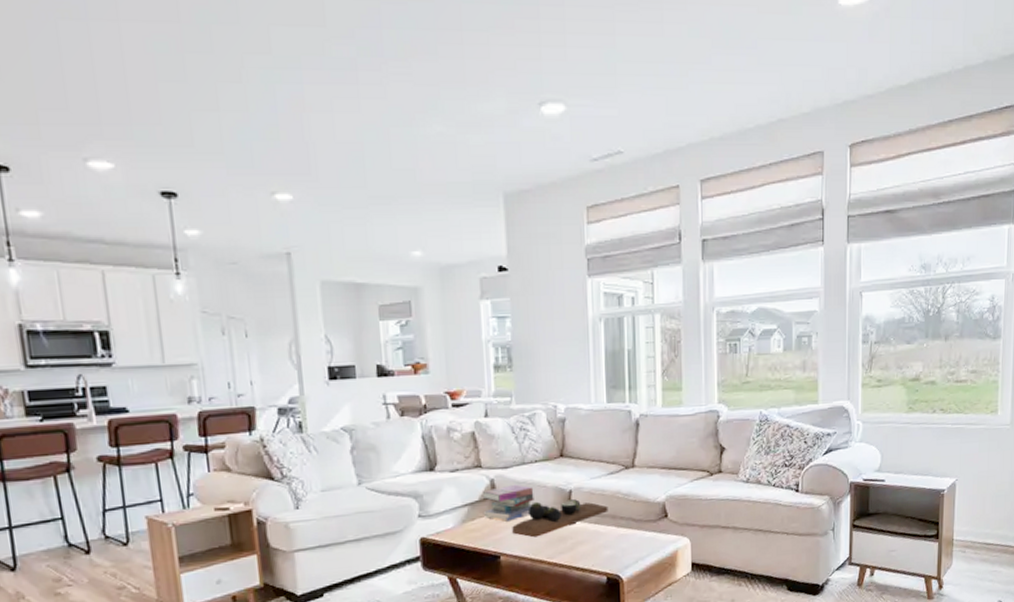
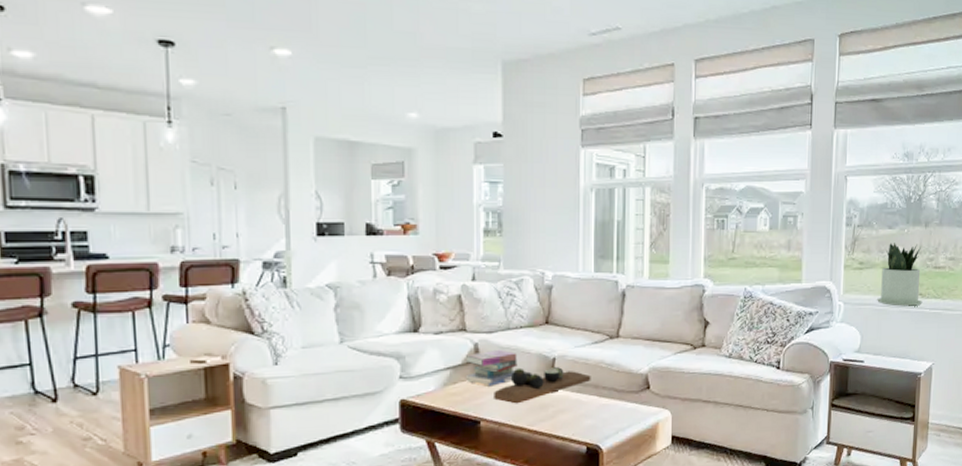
planter: none [897,358,944,423] -> present [877,243,923,307]

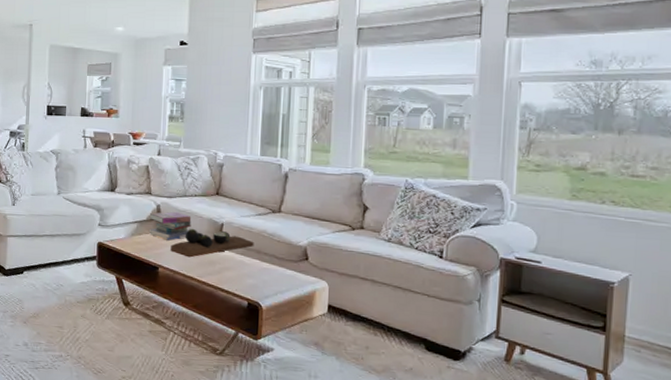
planter: present [877,243,923,307] -> none [557,148,616,213]

